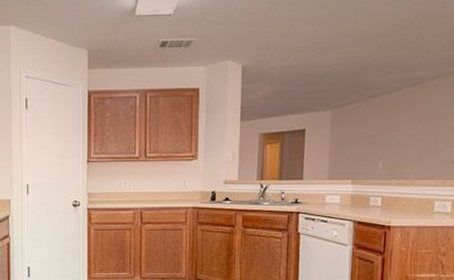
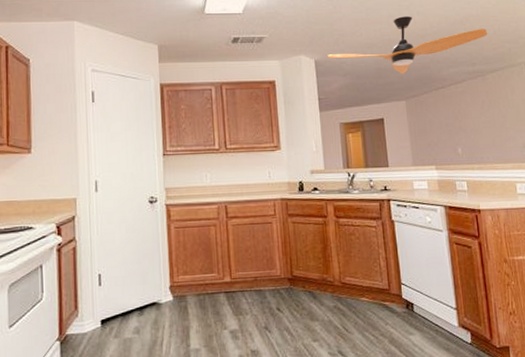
electric fan: none [256,14,439,82] -> present [327,16,488,75]

